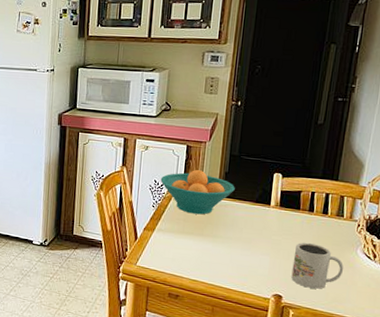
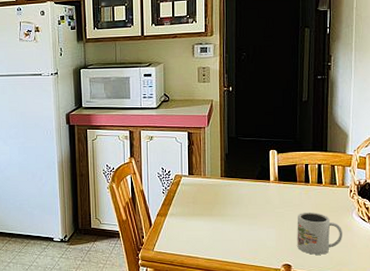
fruit bowl: present [160,170,235,215] -> none [167,154,236,196]

